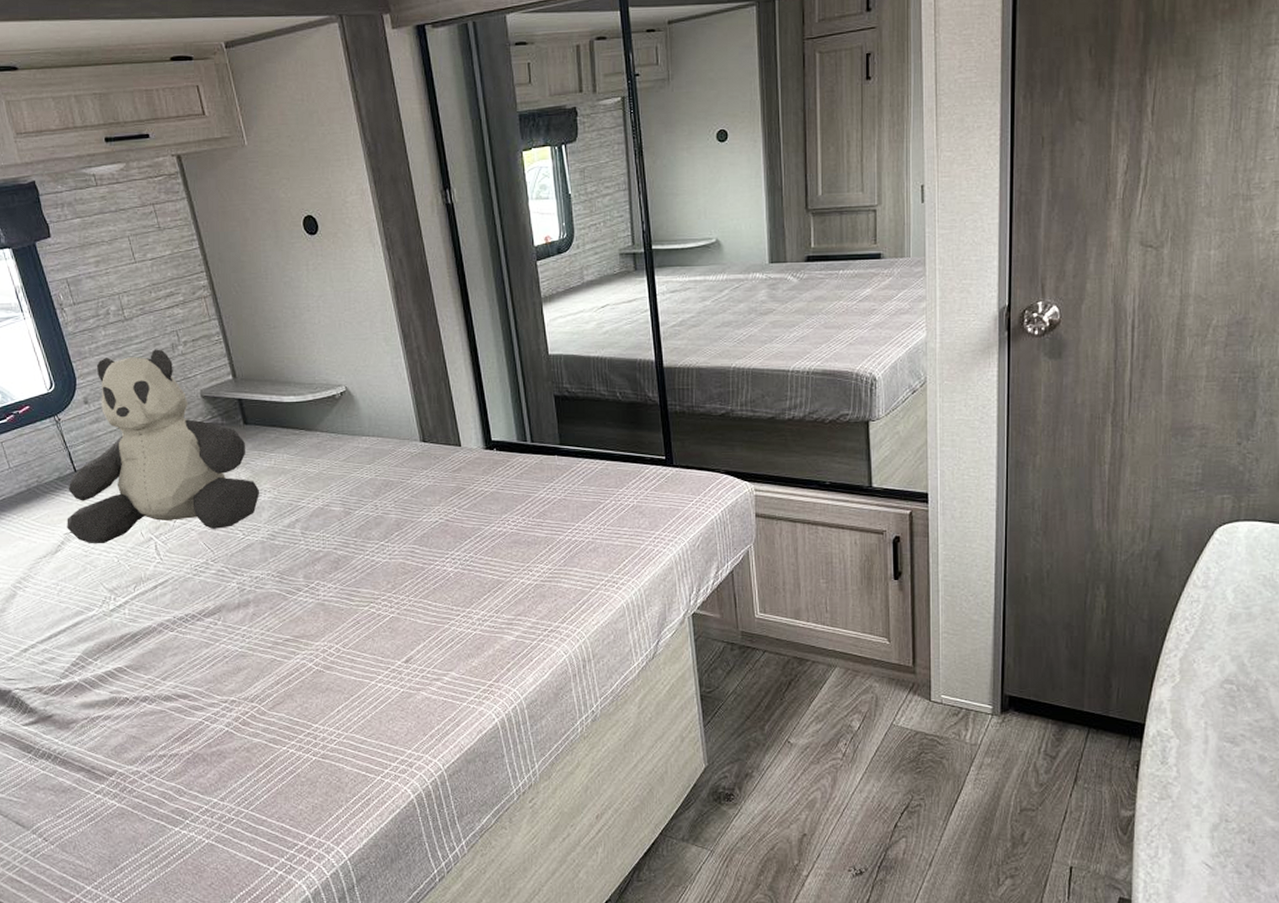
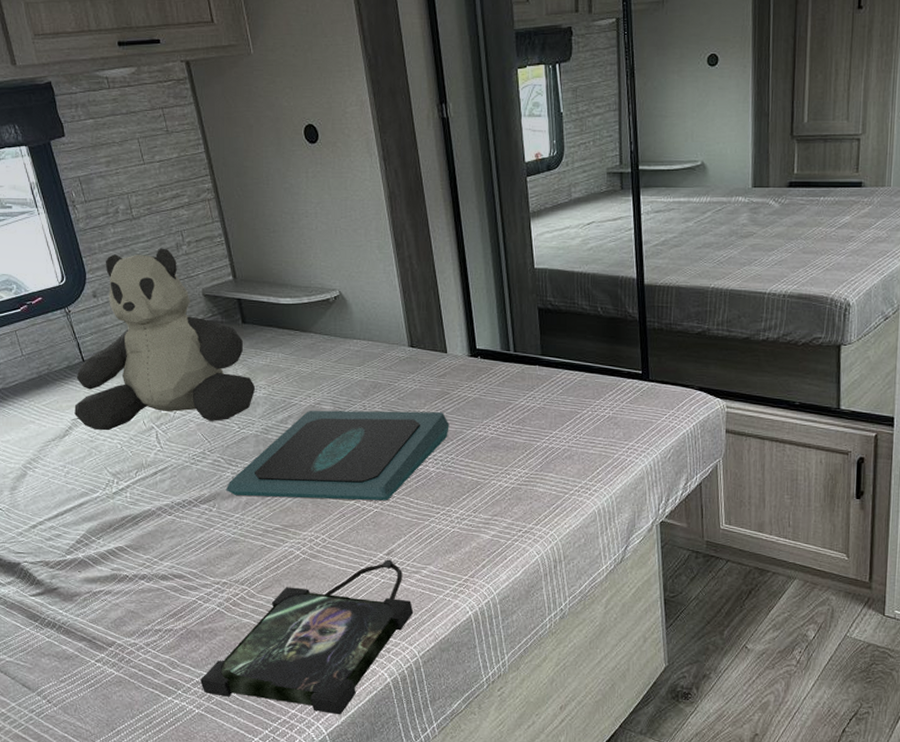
photo frame: none [210,667,436,837] -> present [200,559,414,715]
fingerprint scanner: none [231,509,467,606] -> present [225,410,449,501]

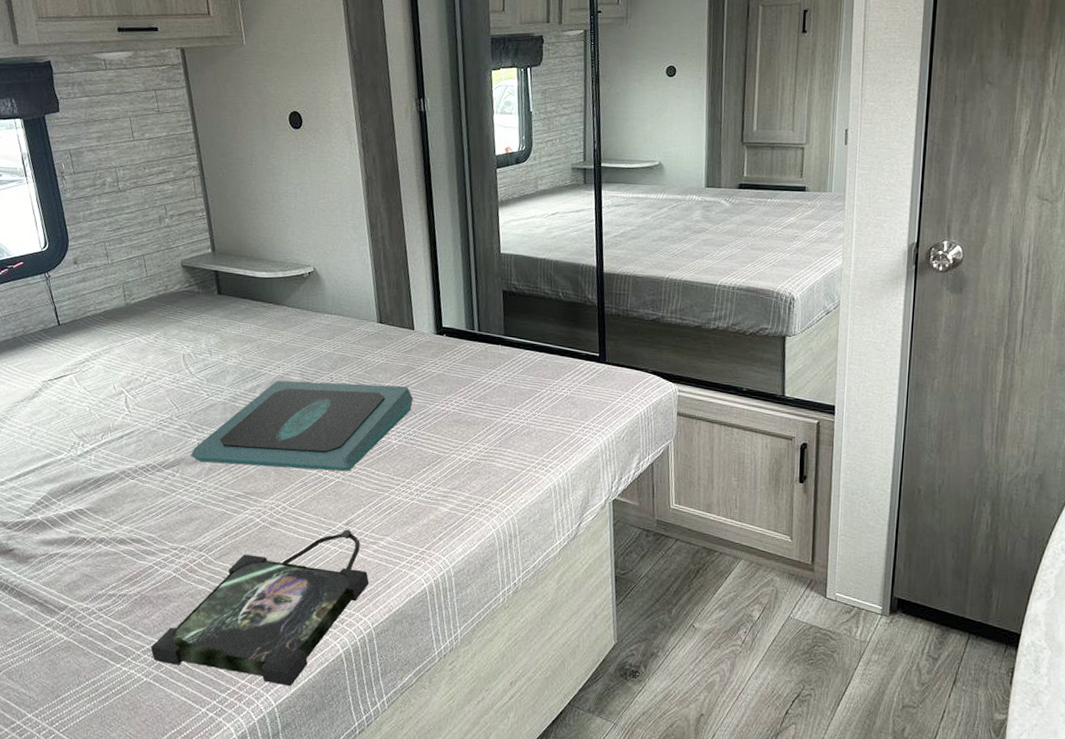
teddy bear: present [74,248,255,431] -> none [45,219,226,394]

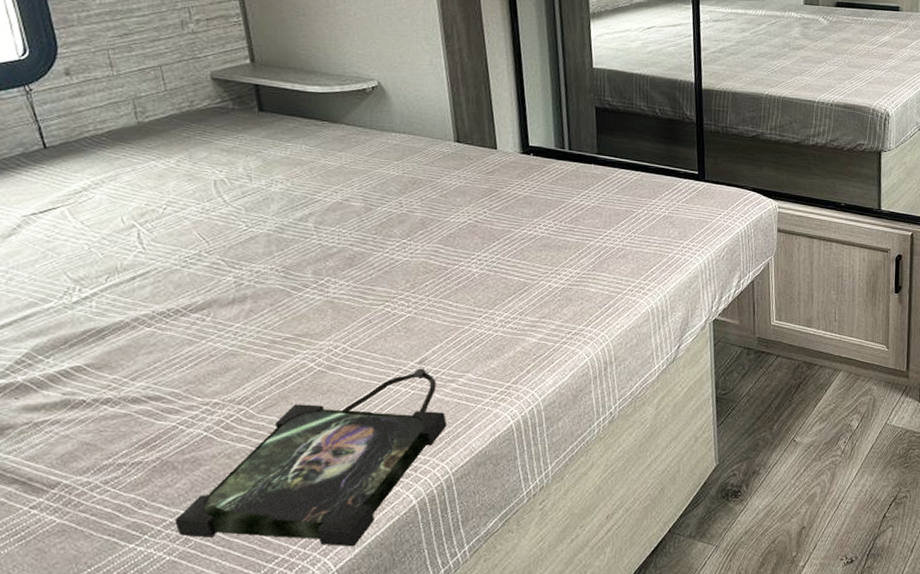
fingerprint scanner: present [190,380,413,471] -> none [224,207,497,304]

